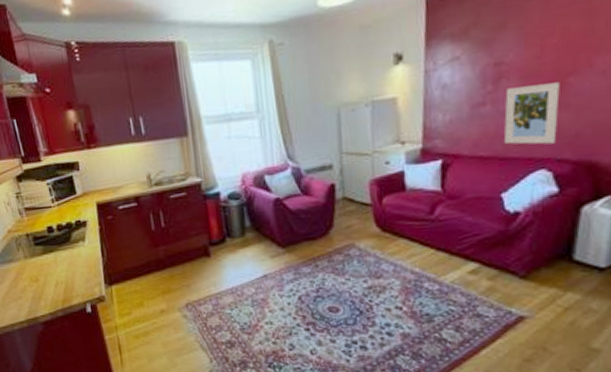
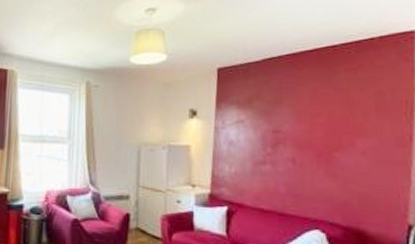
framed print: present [503,82,560,145] -> none [281,153,329,208]

